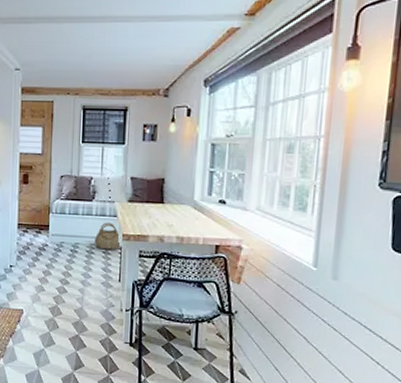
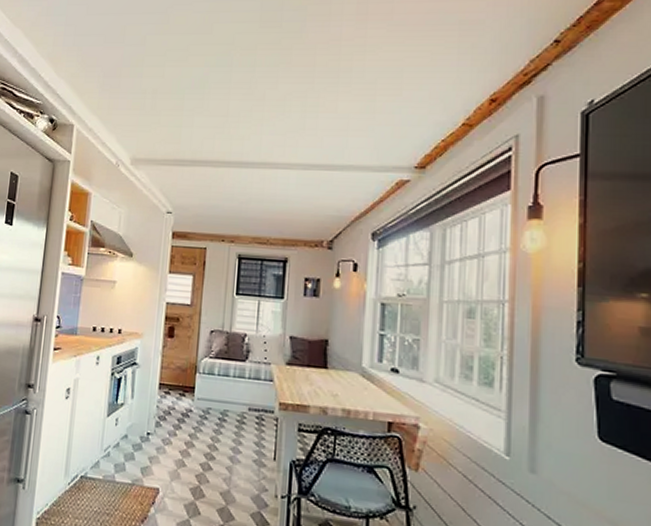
basket: present [95,222,121,250] -> none [247,387,277,422]

